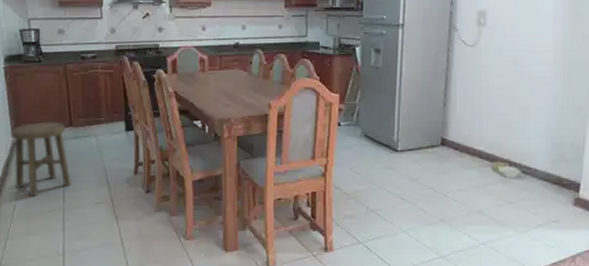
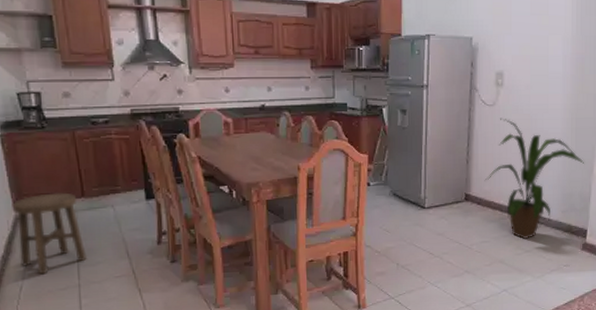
house plant: none [463,59,577,189] -> present [484,118,584,239]

